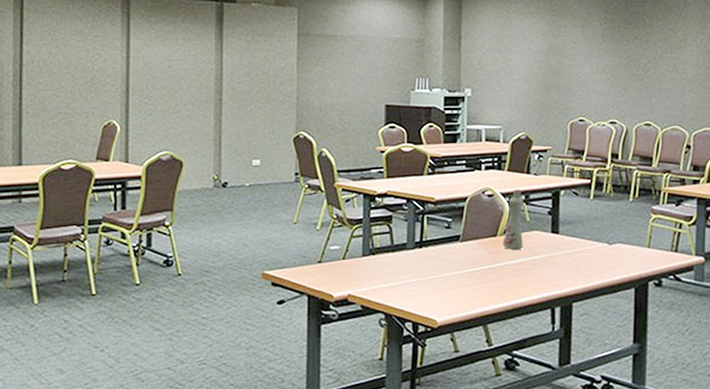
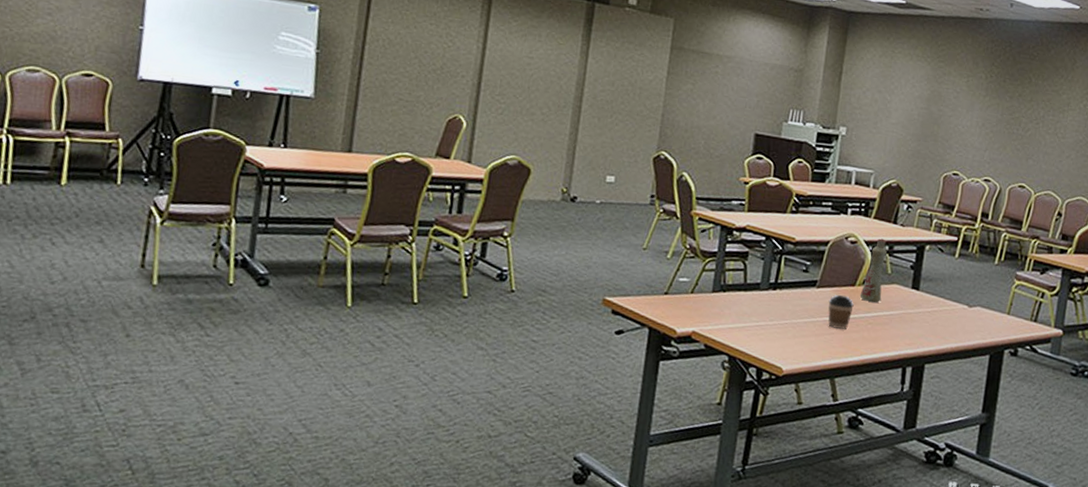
coffee cup: none [473,246,498,278] -> present [828,294,854,329]

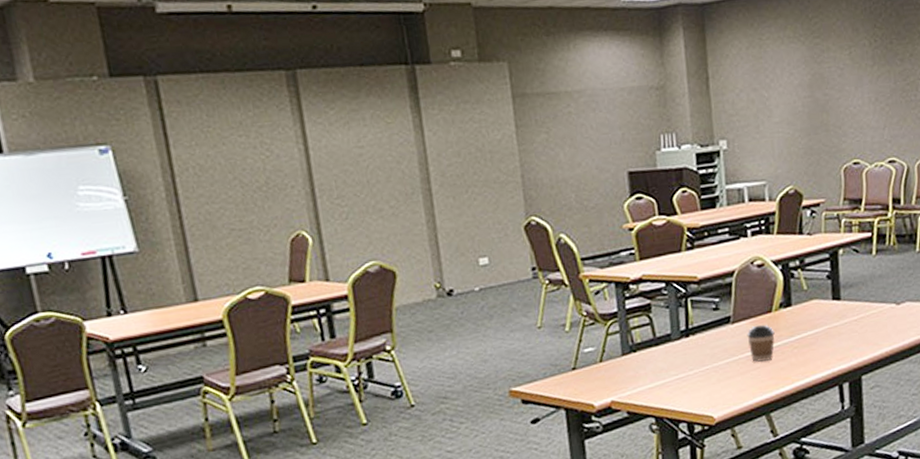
bottle: present [859,238,887,303] -> none [778,254,803,325]

